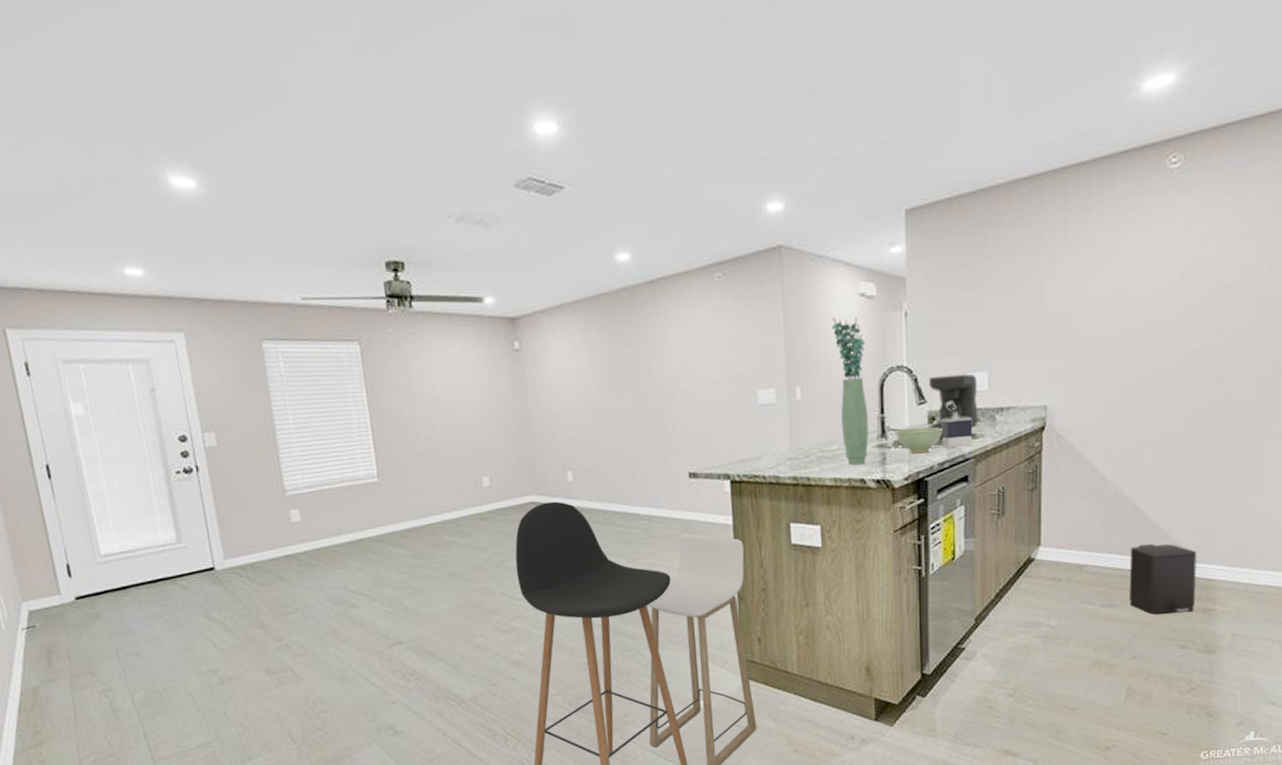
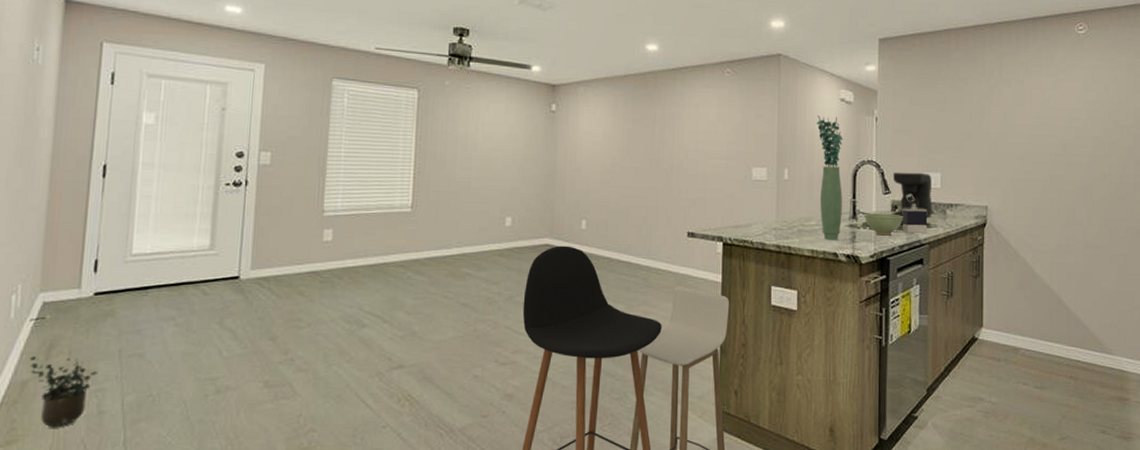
potted plant: none [32,662,102,729] -> present [29,356,98,428]
pedal bin: present [1129,544,1197,615] -> none [1057,335,1112,399]

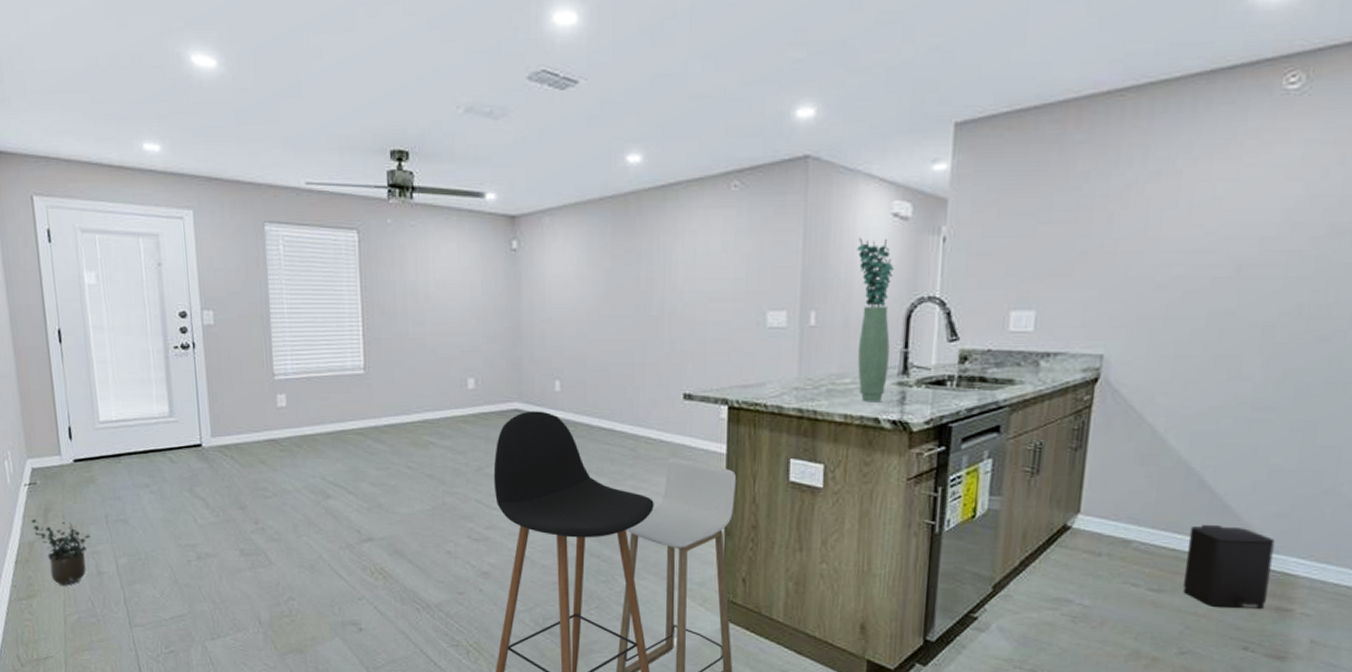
bowl: present [864,213,904,236] -> none [918,367,977,396]
coffee maker: present [892,172,932,217] -> none [961,311,1021,371]
perfume bottle: present [902,194,928,234] -> none [973,341,1011,393]
pedal bin: none [1057,335,1112,399] -> present [1183,525,1275,609]

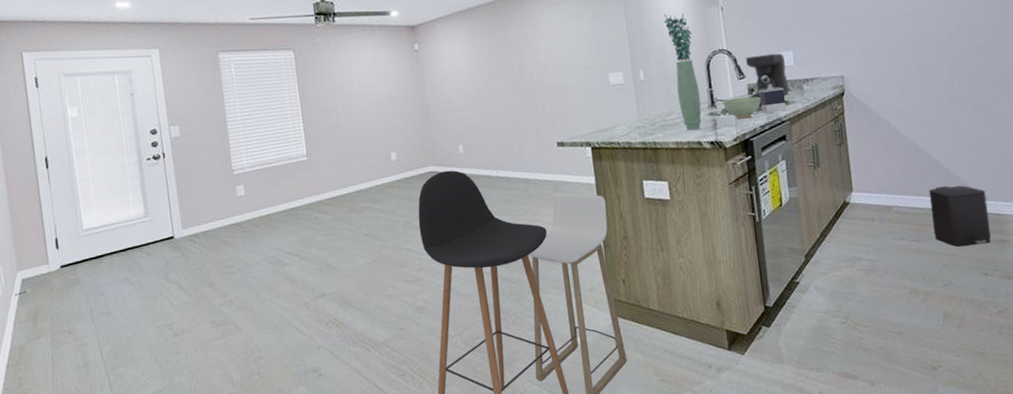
potted plant: present [30,519,91,586] -> none [21,321,77,381]
bowl: none [918,367,977,396] -> present [722,96,762,119]
coffee maker: none [961,311,1021,371] -> present [745,53,789,99]
perfume bottle: none [973,341,1011,393] -> present [759,75,787,114]

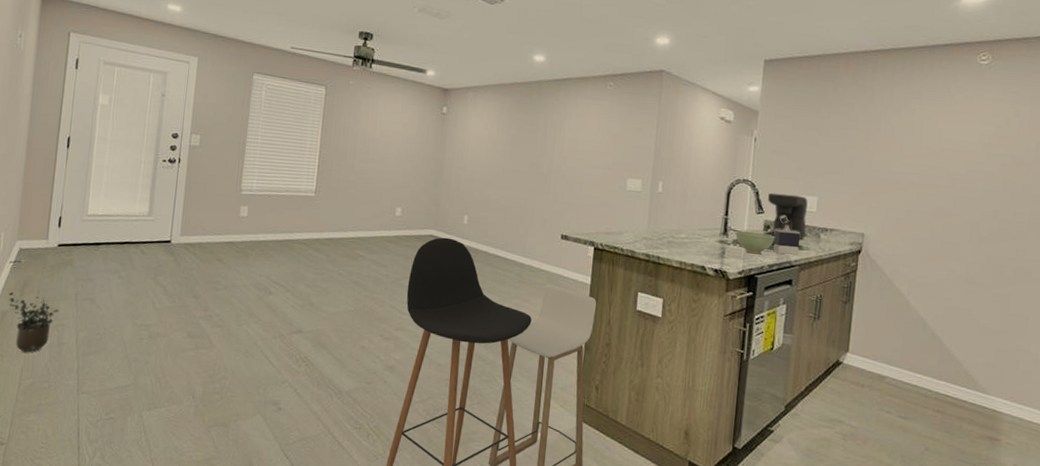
potted plant: none [21,321,77,381] -> present [8,292,59,352]
vase: present [664,13,702,131] -> none [691,132,720,255]
pedal bin: present [928,185,991,247] -> none [923,368,986,437]

